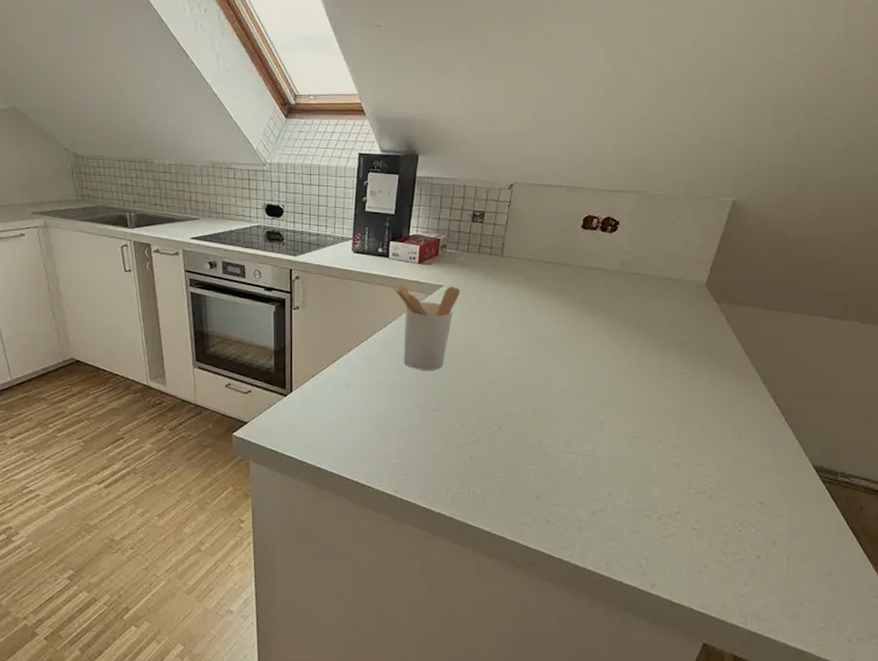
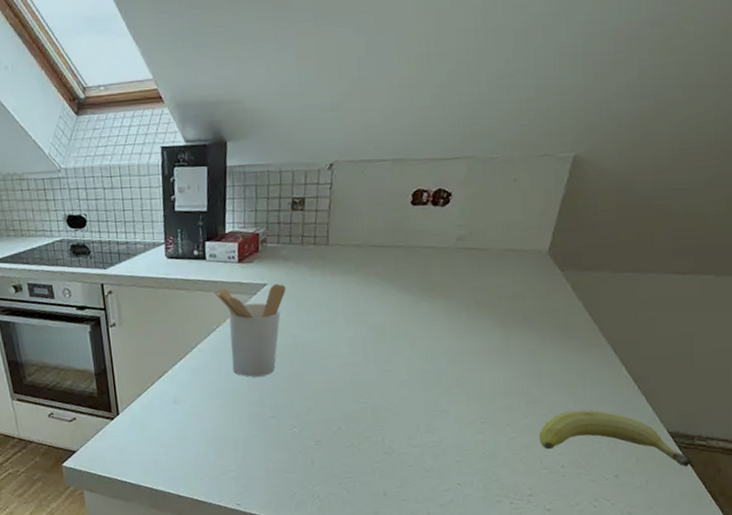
fruit: none [689,436,835,502] -> present [539,410,692,467]

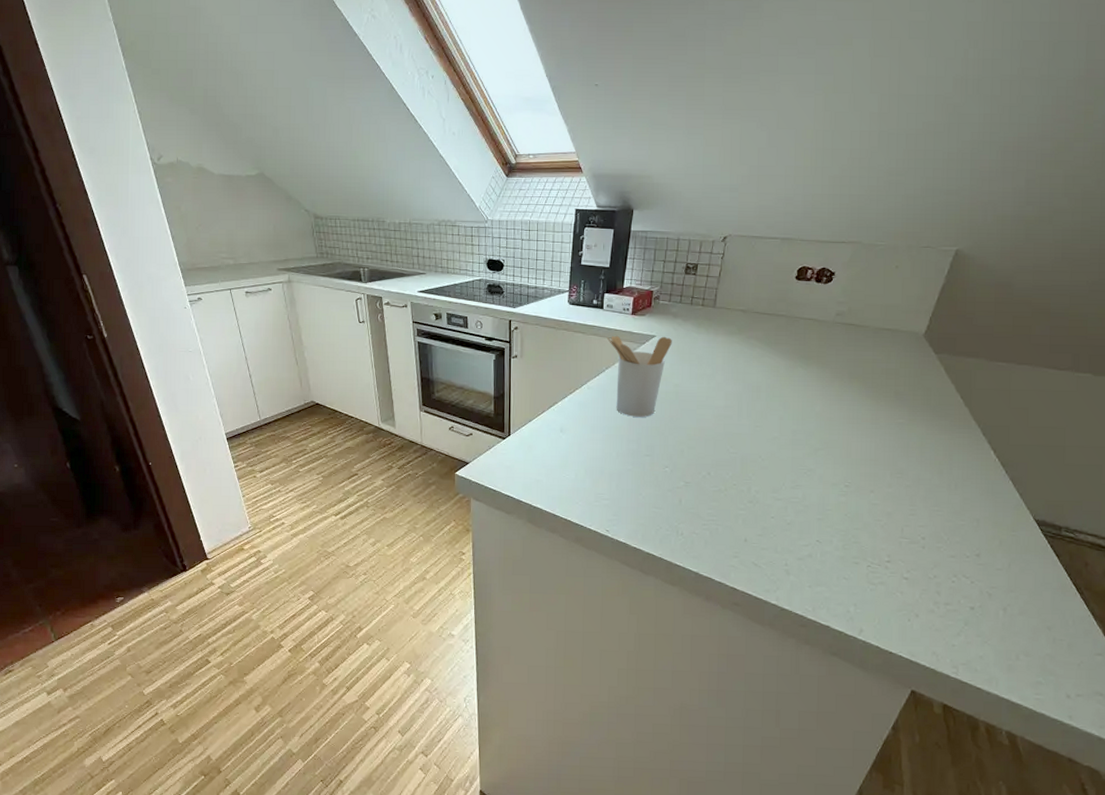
fruit: present [539,410,692,467] -> none [902,487,1058,556]

